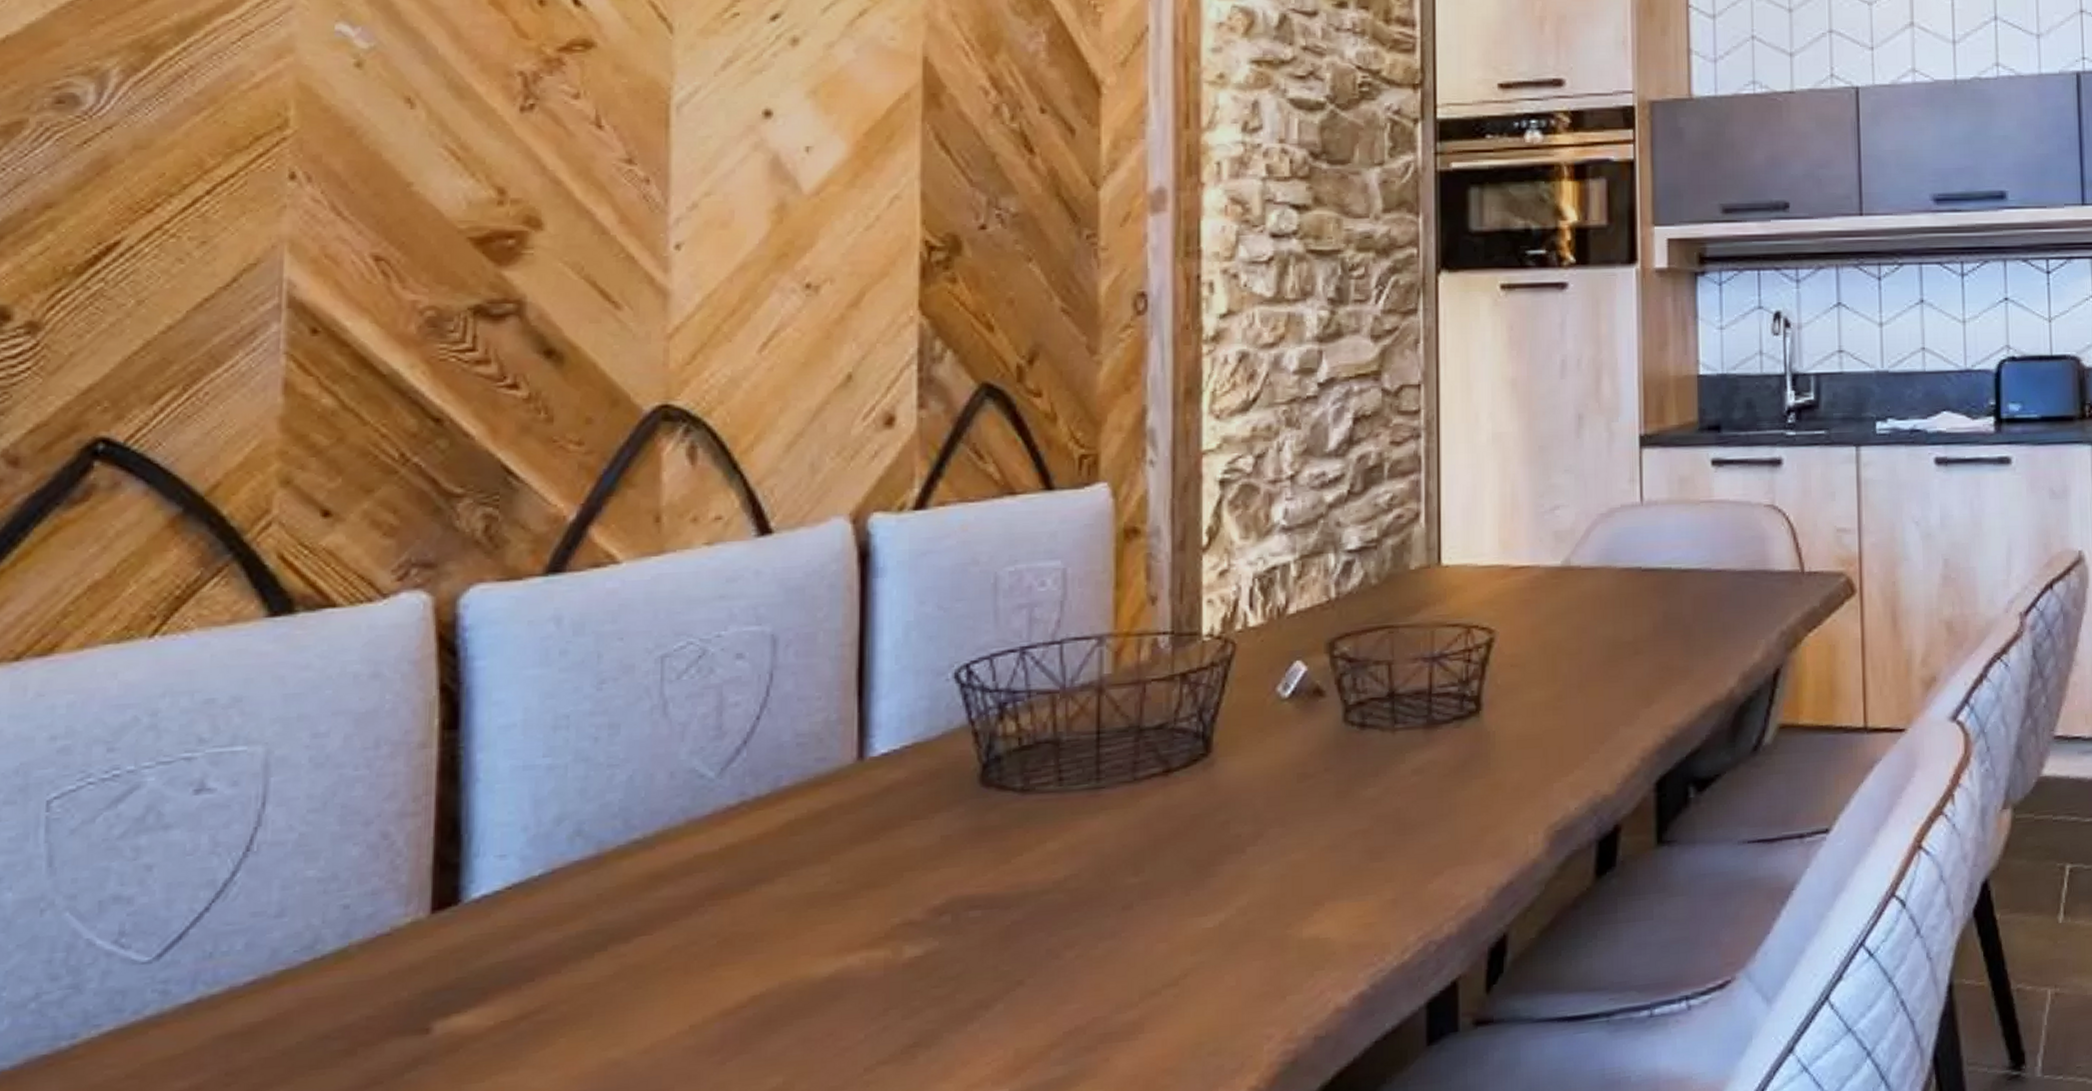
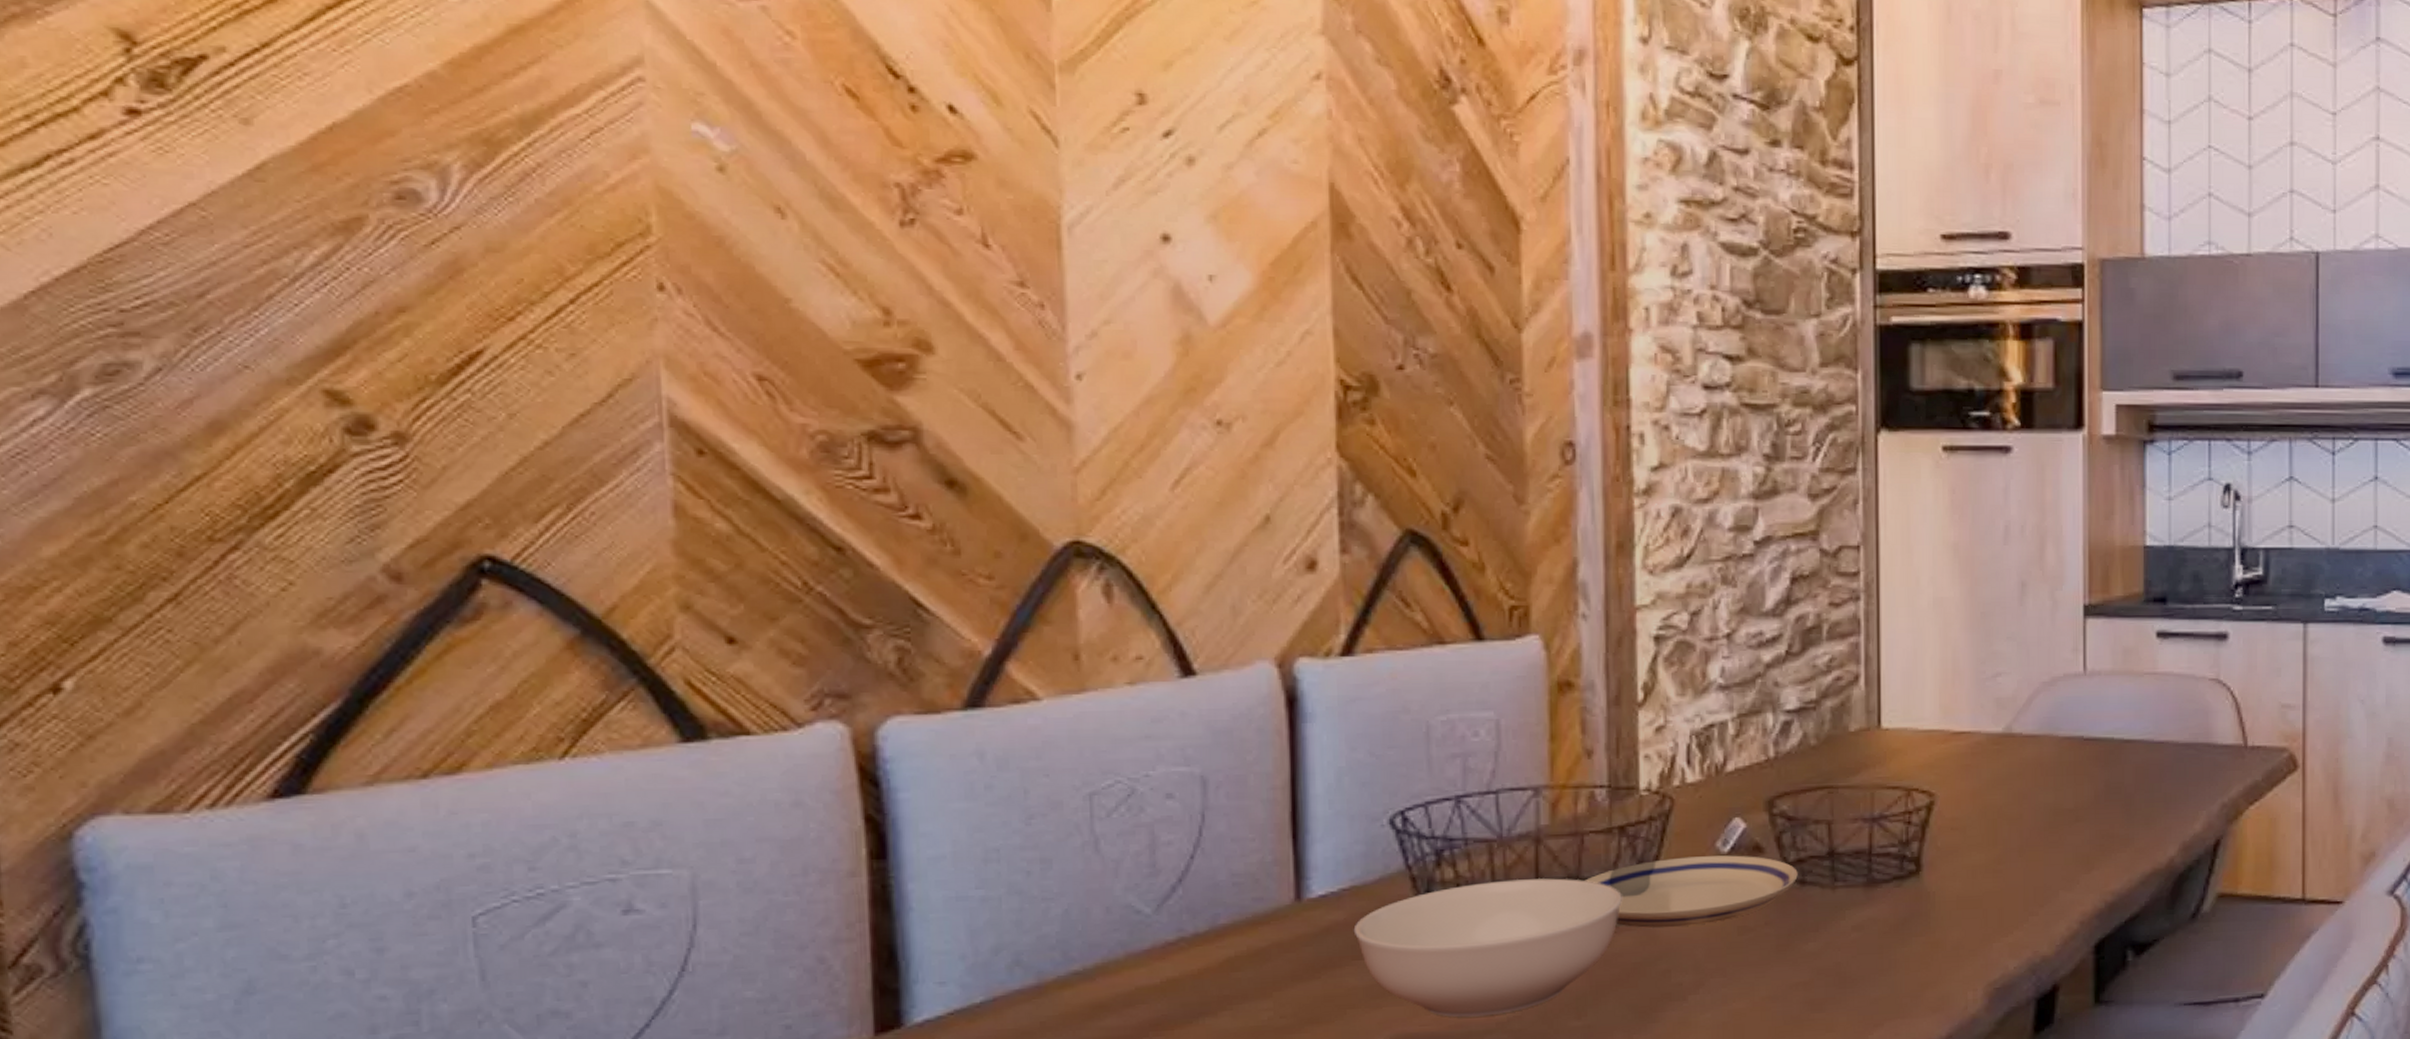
bowl: none [914,728,1182,877] -> present [1353,878,1622,1018]
plate: none [1146,699,1358,778] -> present [1585,855,1798,928]

